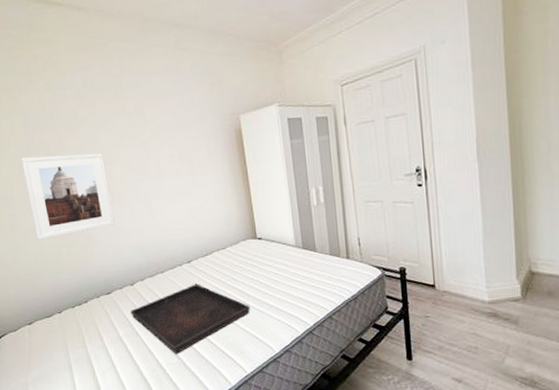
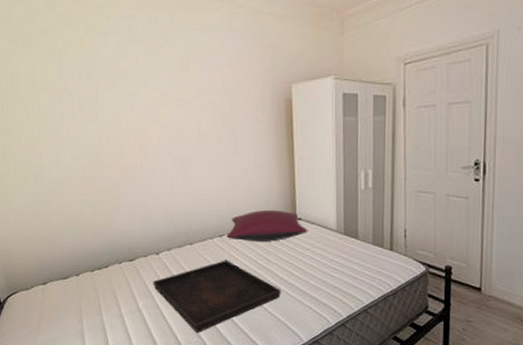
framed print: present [22,153,116,240] -> none [53,105,147,196]
pillow: none [194,232,269,265] -> present [227,209,308,243]

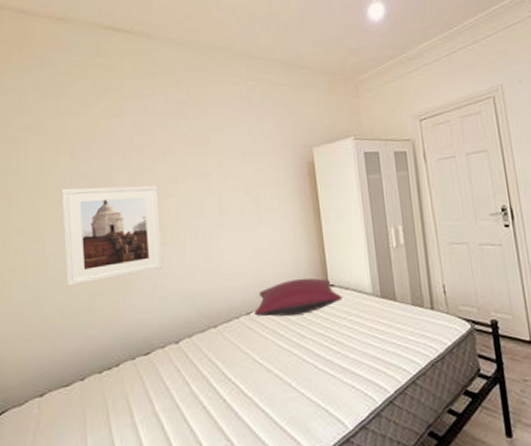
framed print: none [53,105,147,196] -> present [62,185,164,287]
serving tray: present [153,260,281,332] -> none [172,341,319,434]

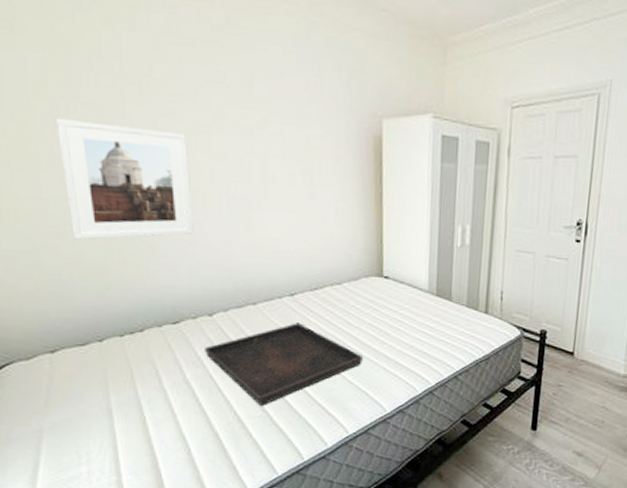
serving tray: none [172,341,319,434] -> present [205,323,363,406]
pillow: present [254,278,343,317] -> none [299,265,396,303]

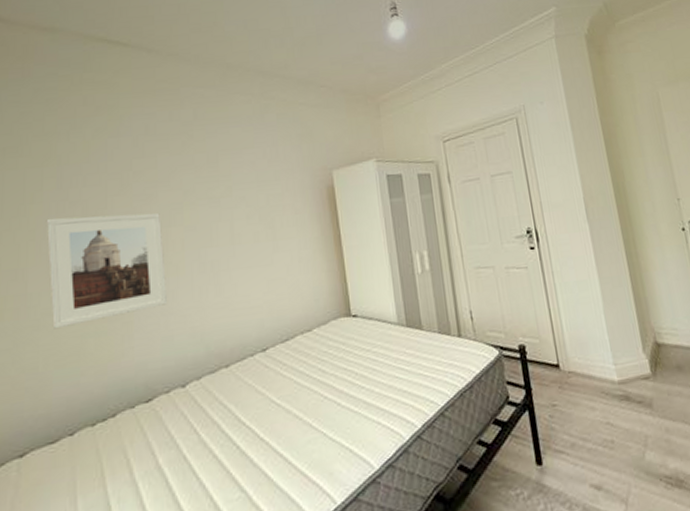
serving tray: present [205,323,363,406] -> none [178,379,342,485]

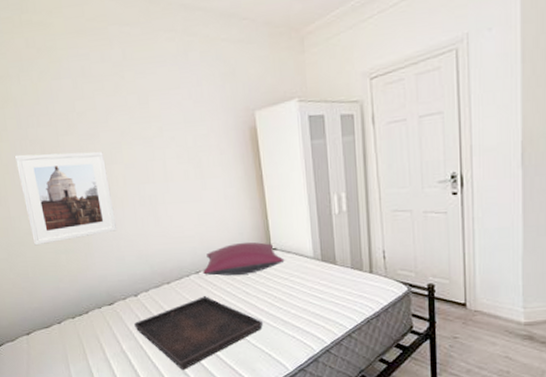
serving tray: none [178,379,342,485] -> present [134,296,263,370]
pillow: none [271,309,366,353] -> present [203,242,285,276]

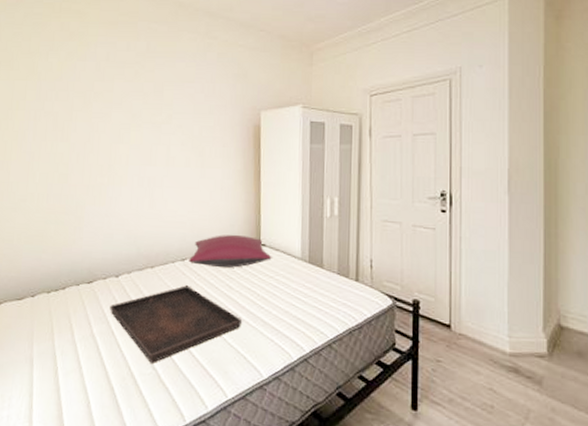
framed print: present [15,151,118,246] -> none [25,123,113,213]

